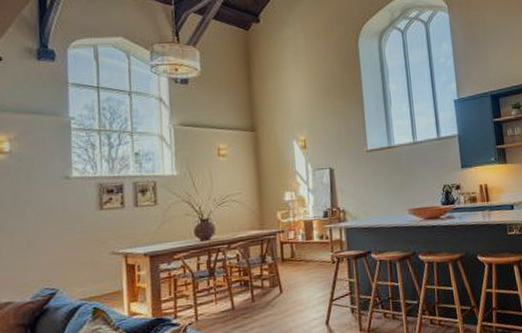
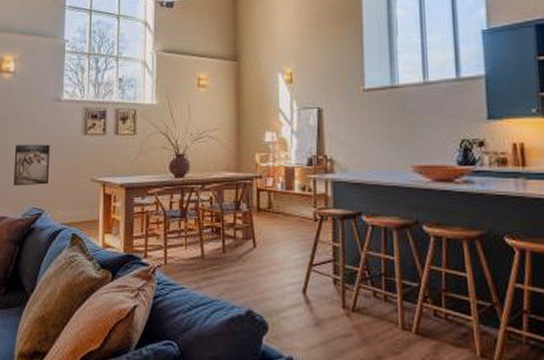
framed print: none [17,223,62,270] -> present [14,144,50,187]

